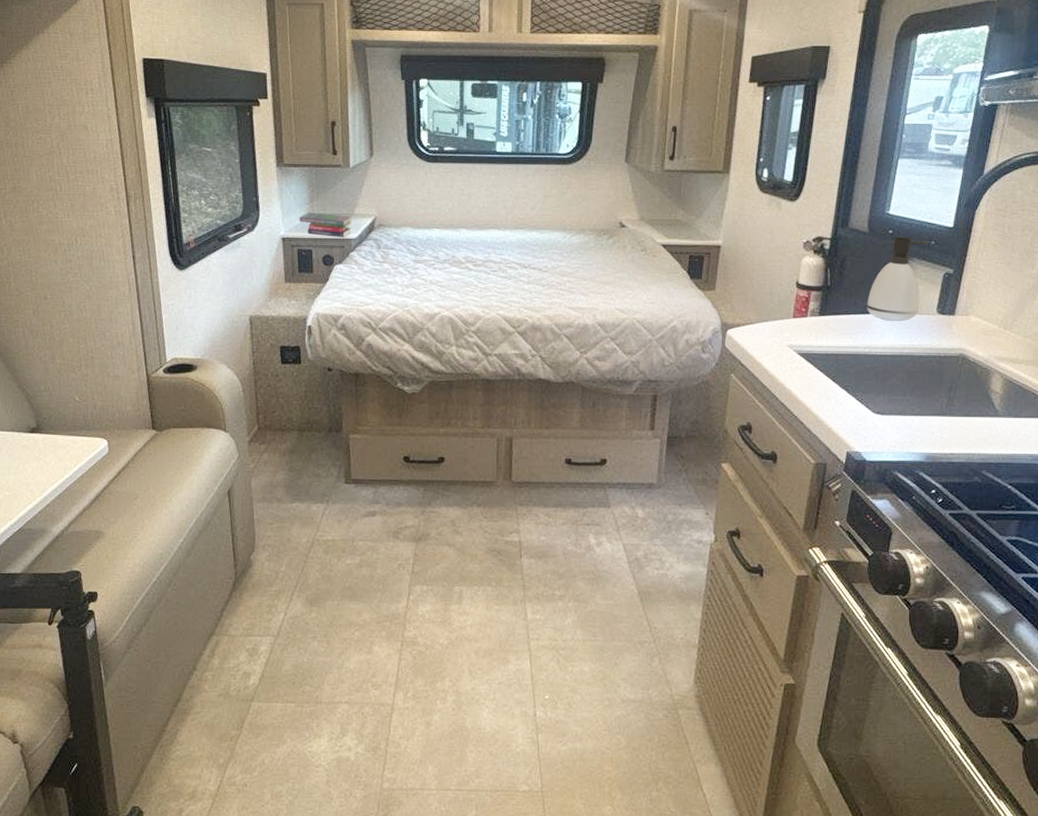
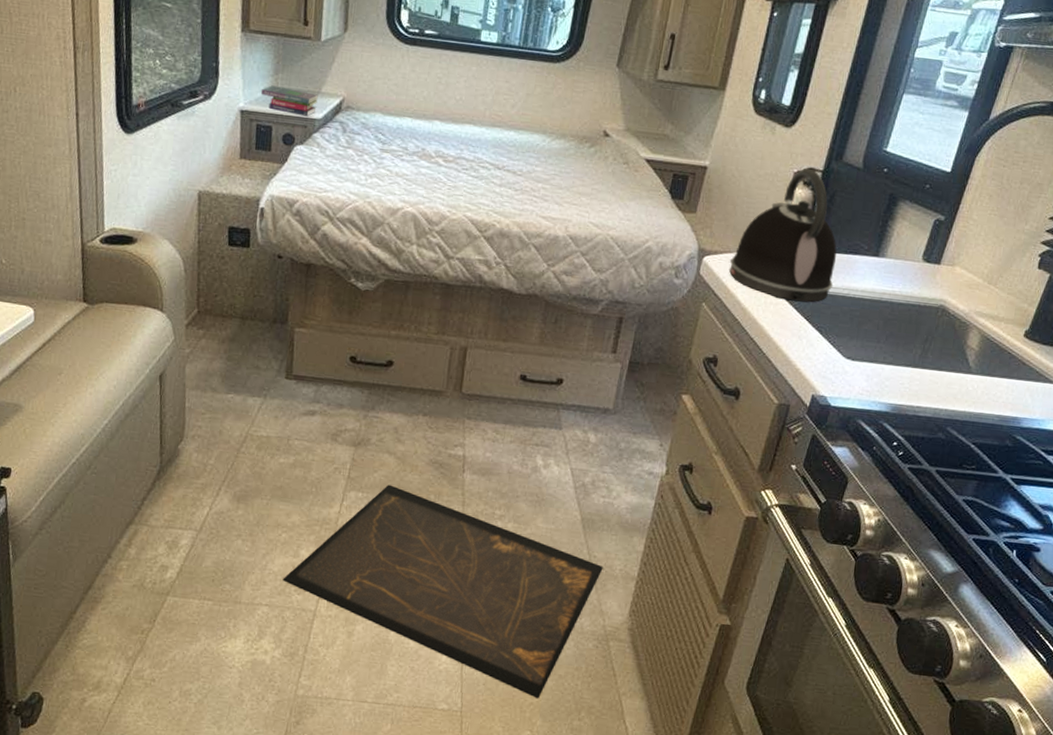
doormat: none [359,575,664,773] -> present [282,484,603,699]
kettle: none [753,237,854,364] -> present [729,168,837,302]
soap dispenser: present [866,236,930,322] -> none [850,176,924,266]

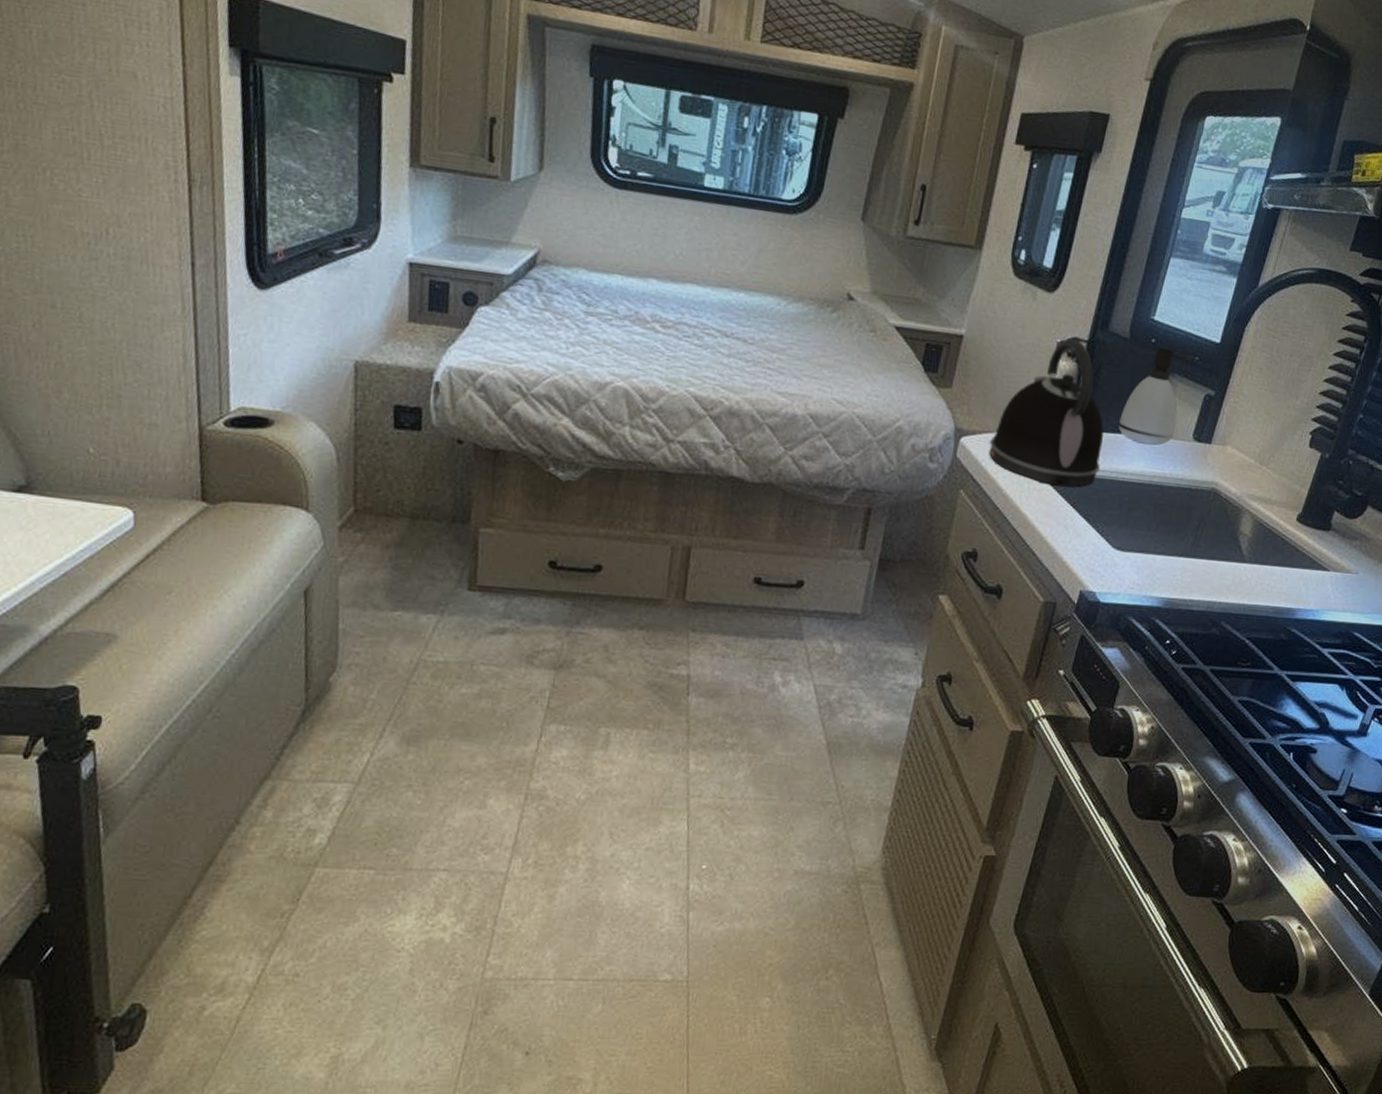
books: present [260,85,318,117] -> none [434,233,507,272]
doormat: present [282,484,603,699] -> none [465,714,852,958]
soap dispenser: none [850,176,924,266] -> present [1118,347,1194,446]

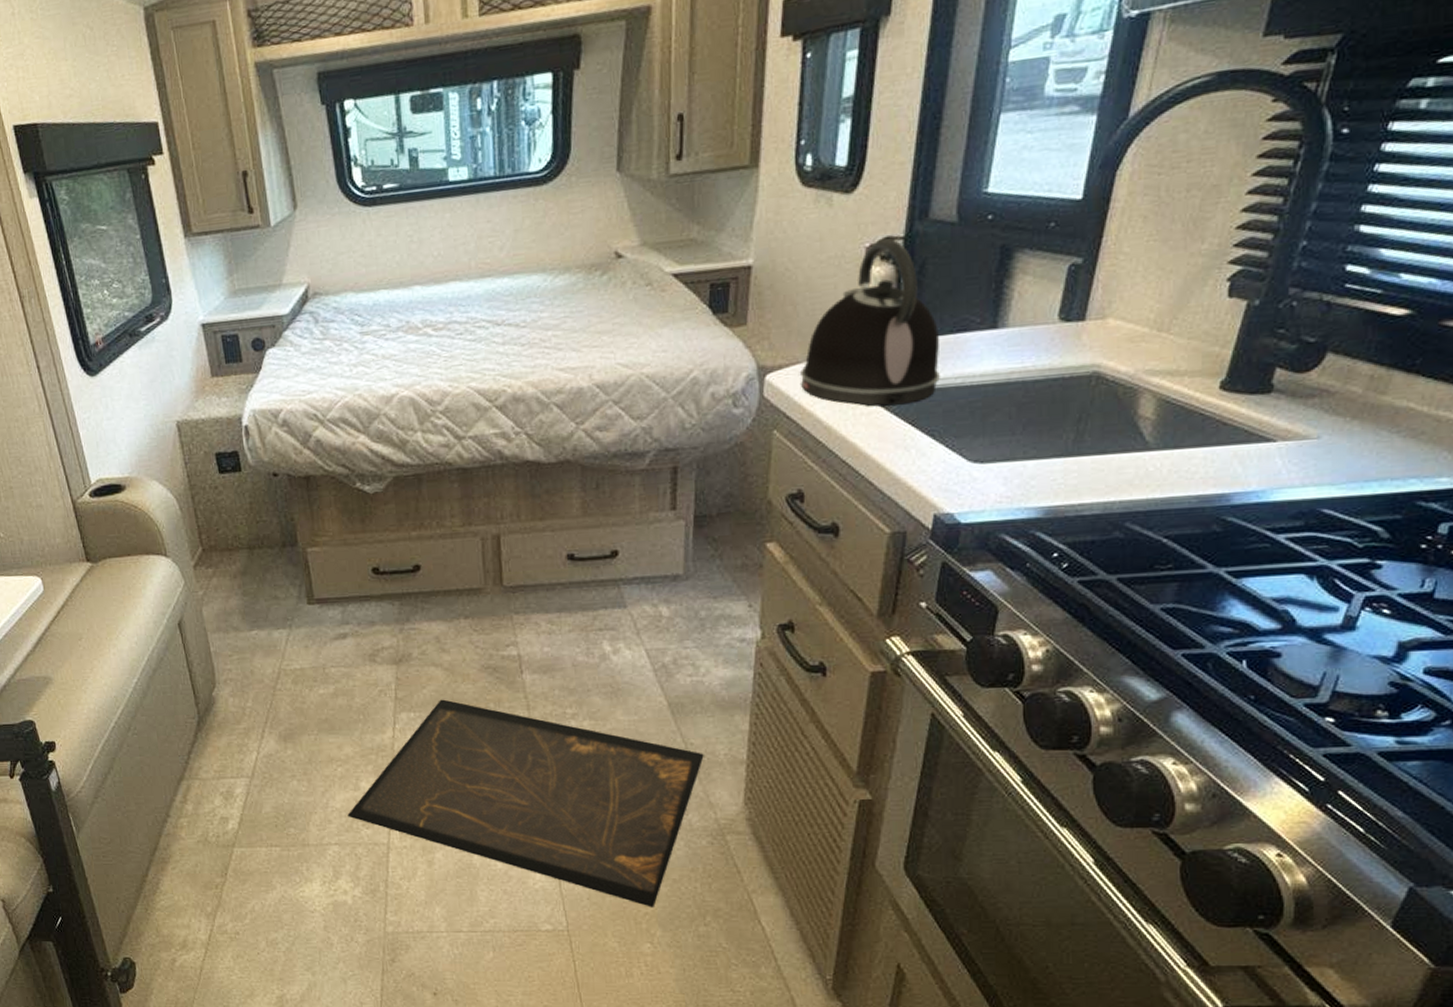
doormat: none [465,714,852,958] -> present [347,699,704,907]
soap dispenser: present [1118,347,1194,446] -> none [956,220,1048,340]

